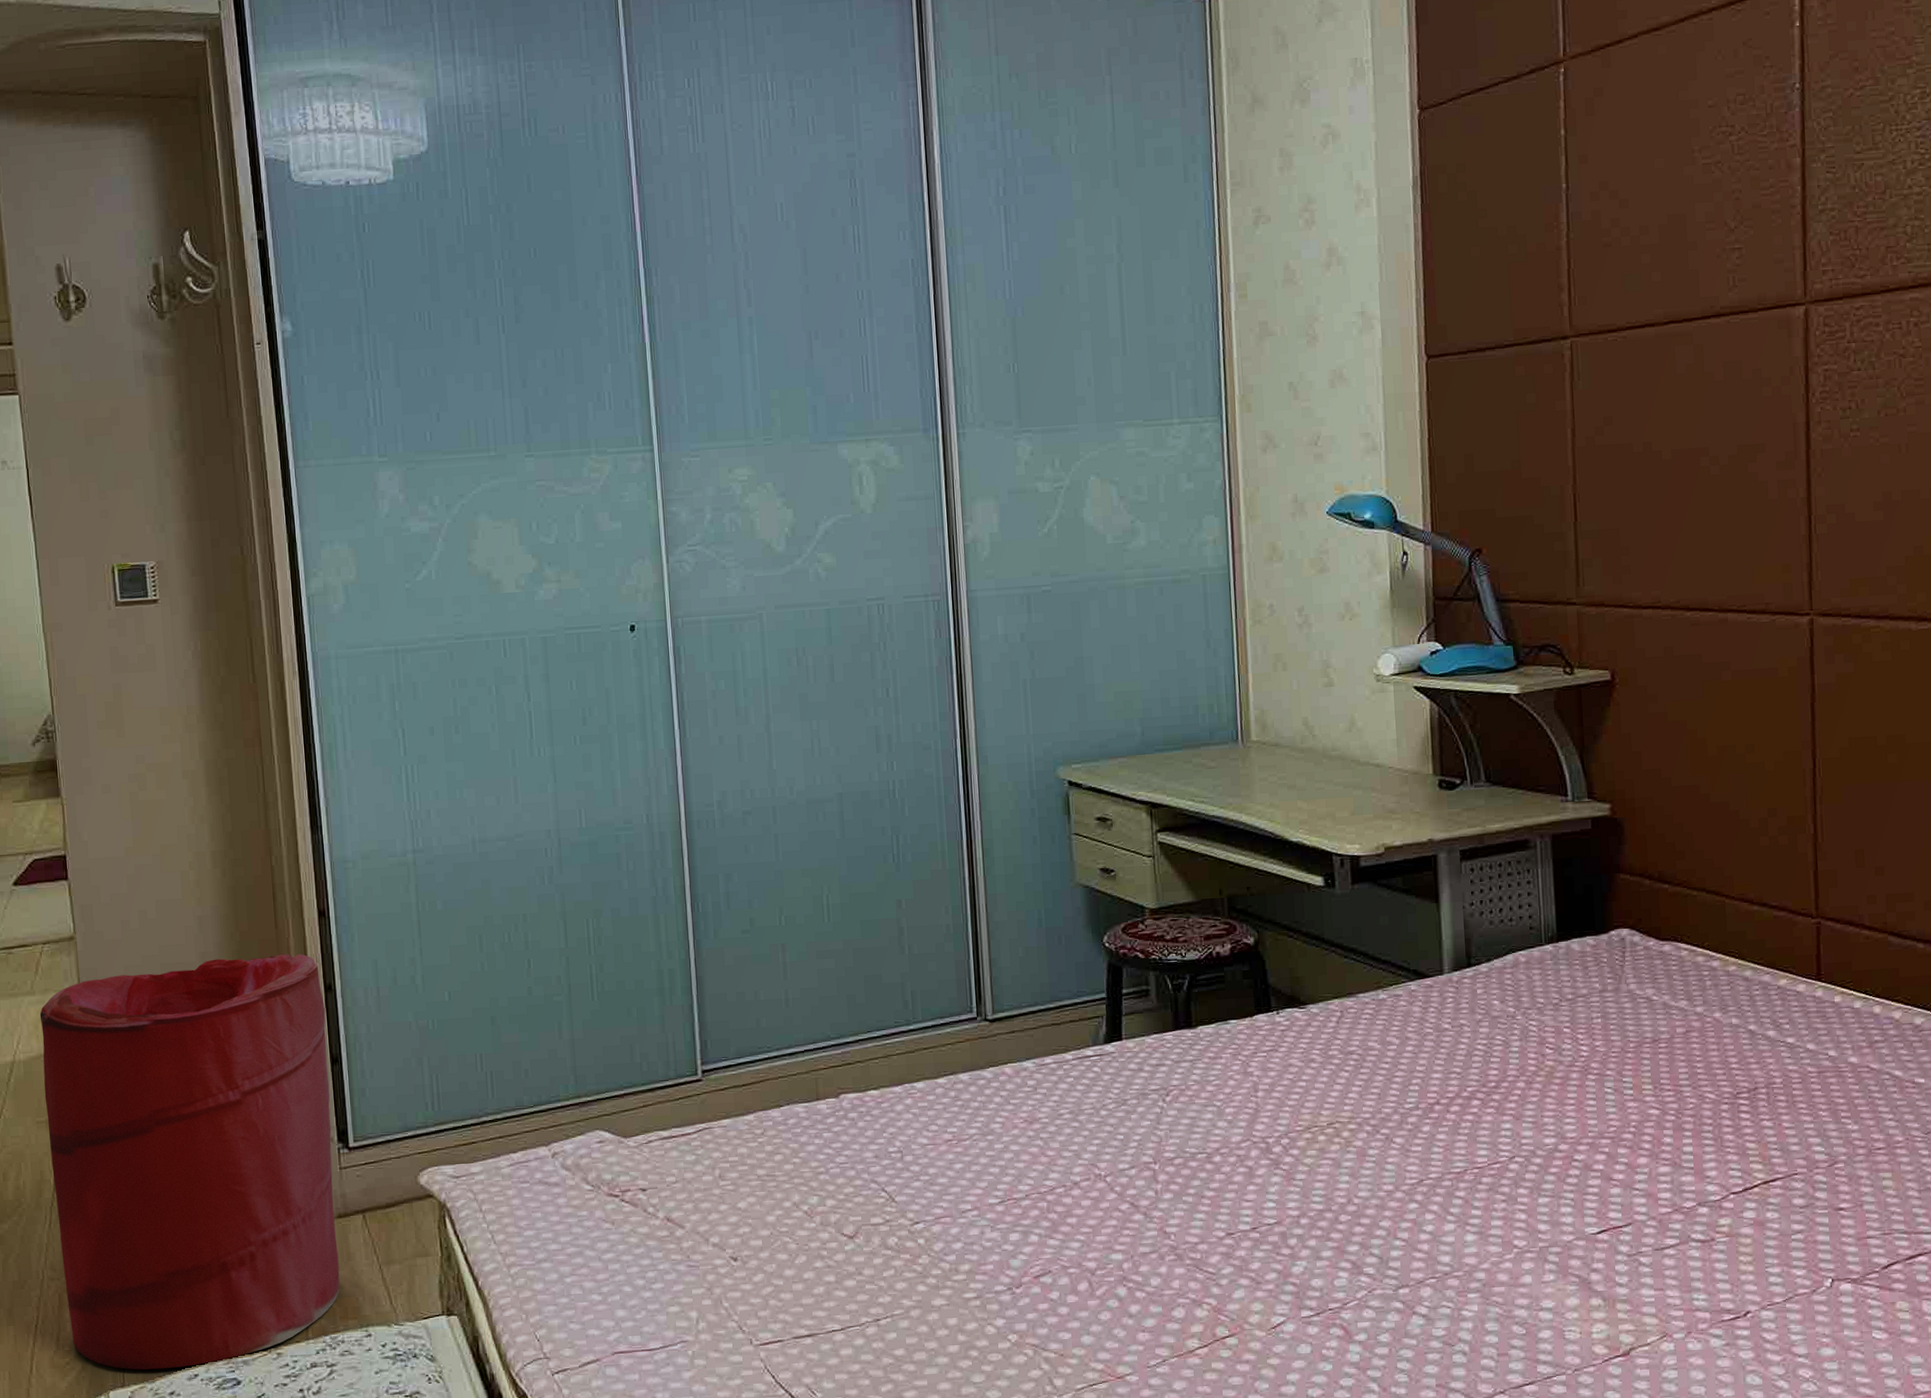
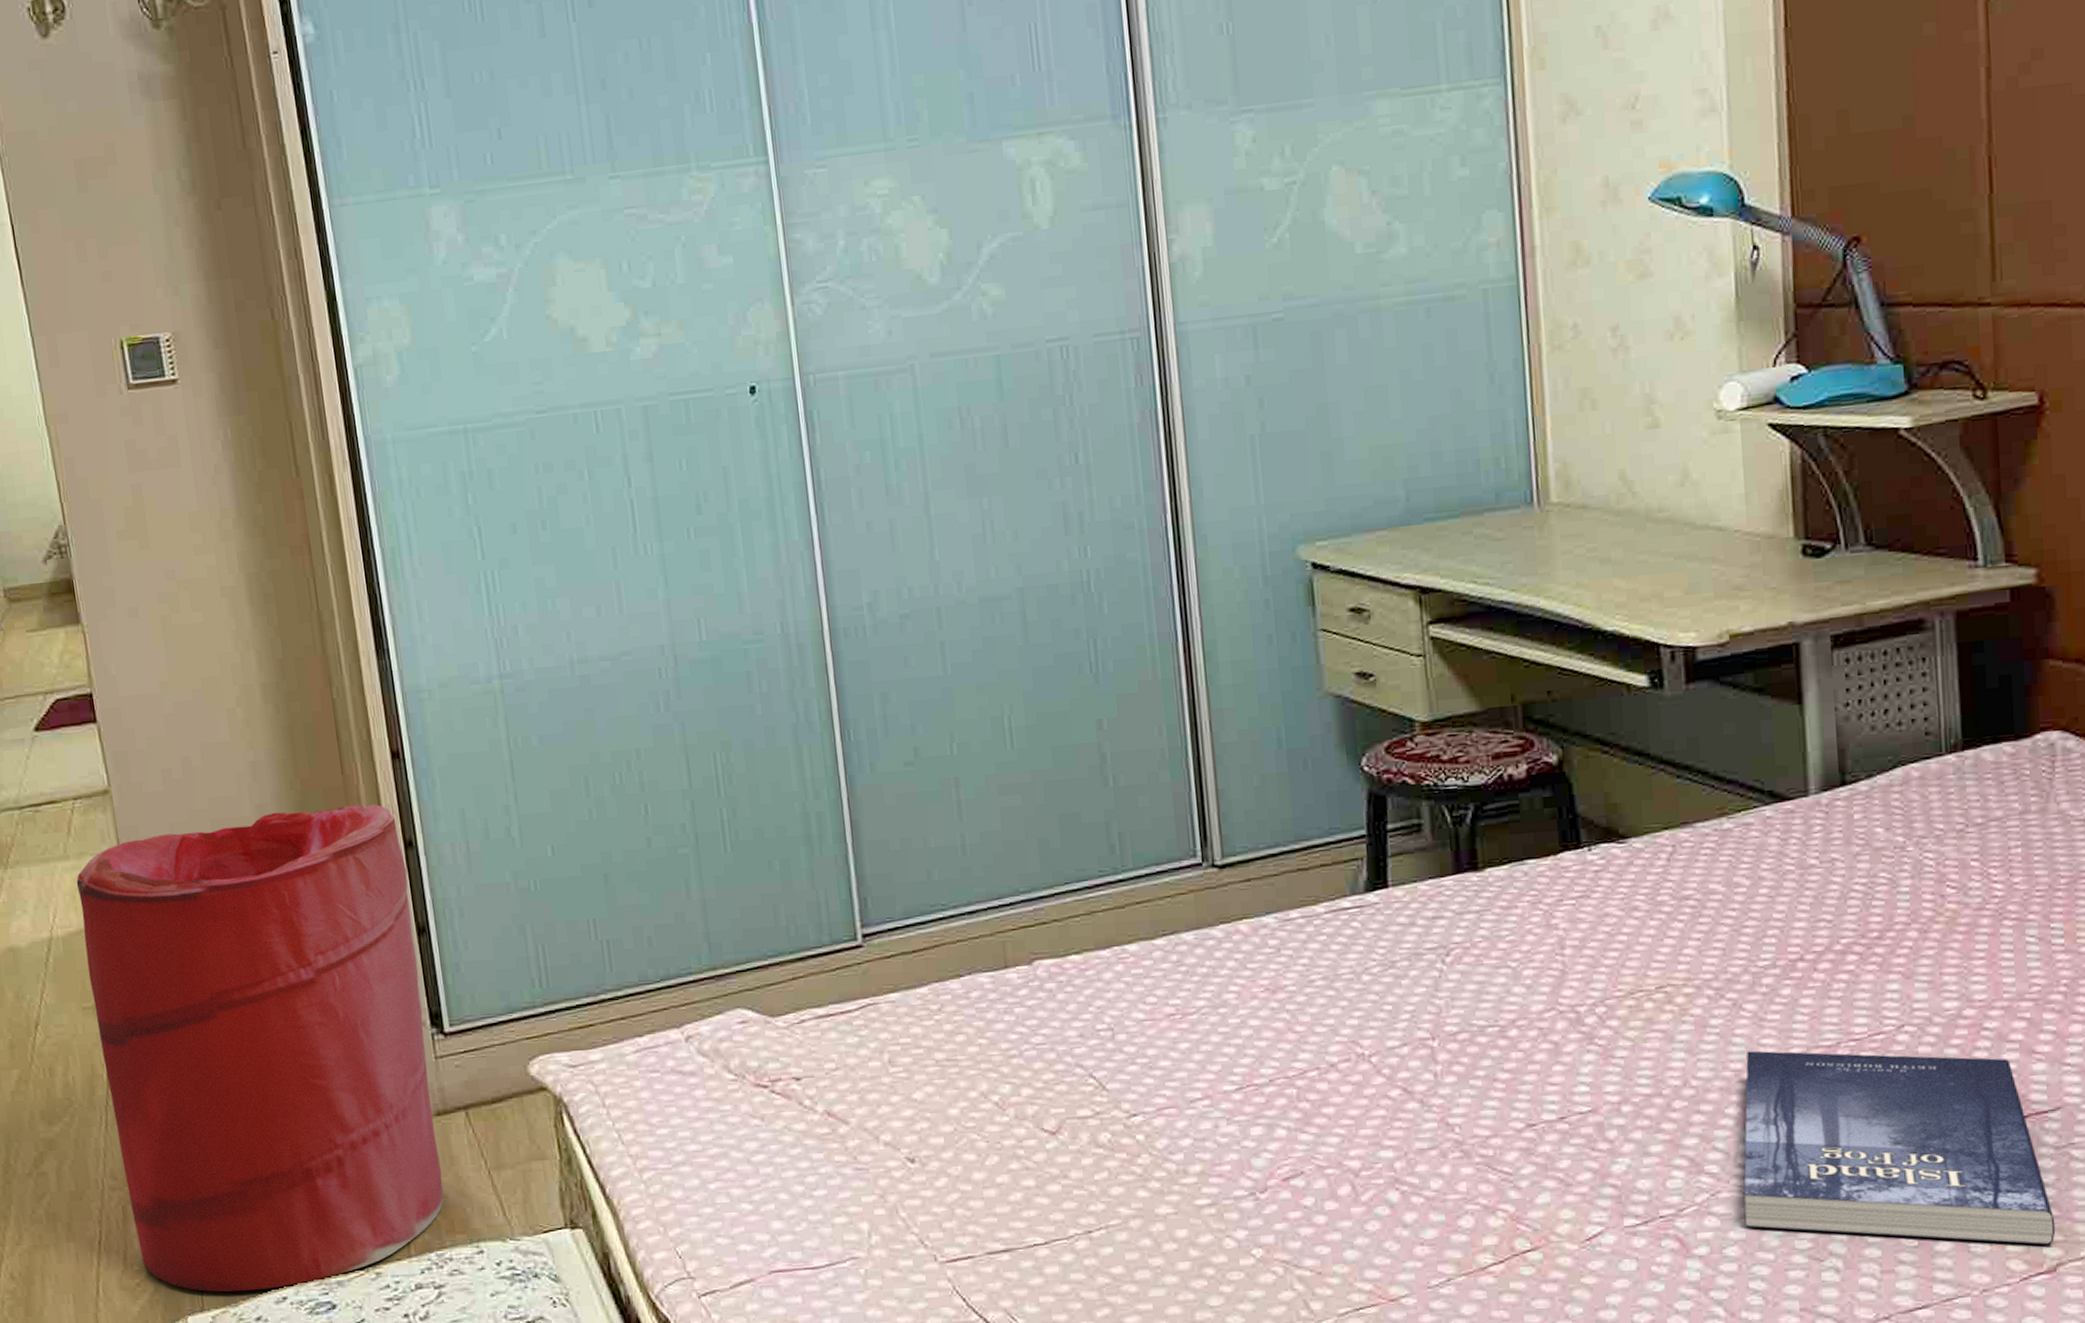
book: none [1393,1175,1629,1334] -> present [1744,1050,2056,1245]

